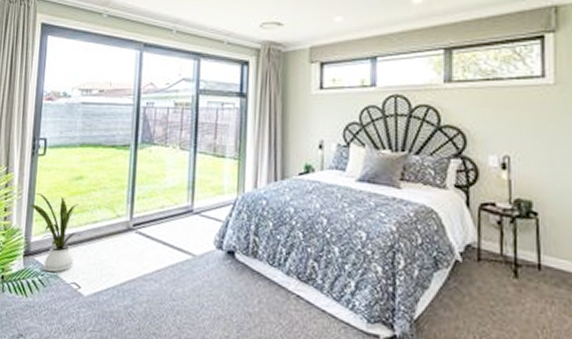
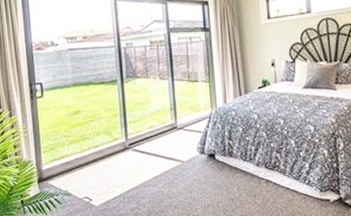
house plant: present [29,193,81,273] -> none [36,129,85,192]

